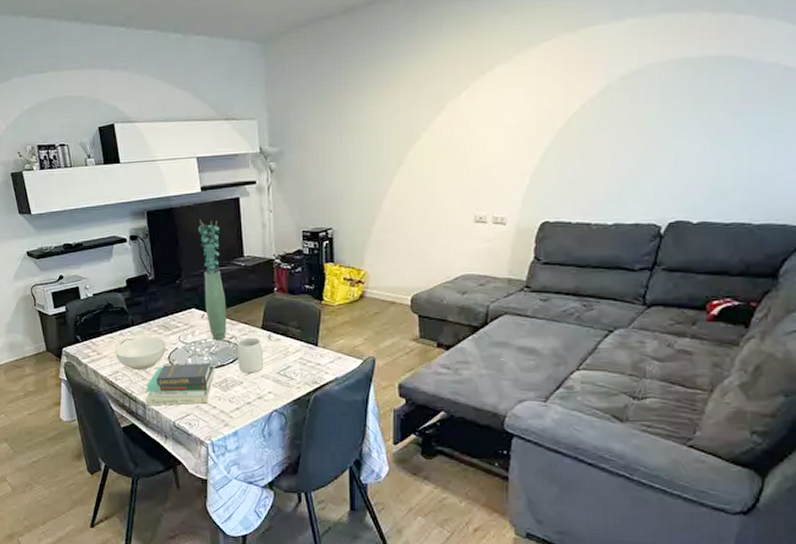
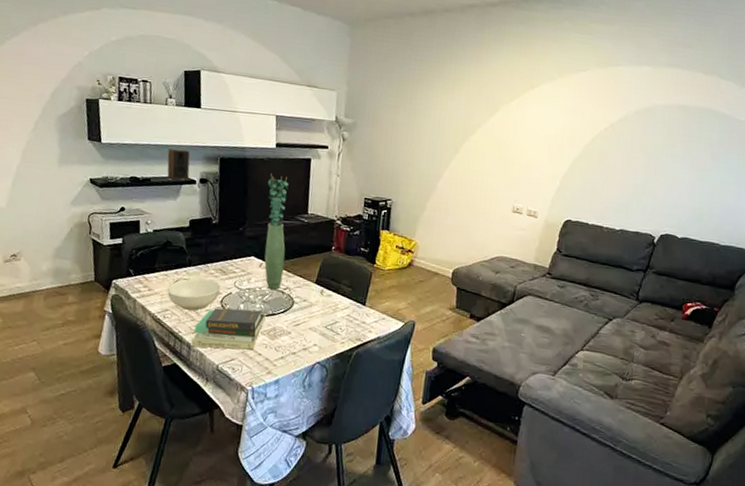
speaker: none [95,208,119,240] -> present [167,148,190,180]
mug: present [236,337,264,373] -> none [288,290,314,325]

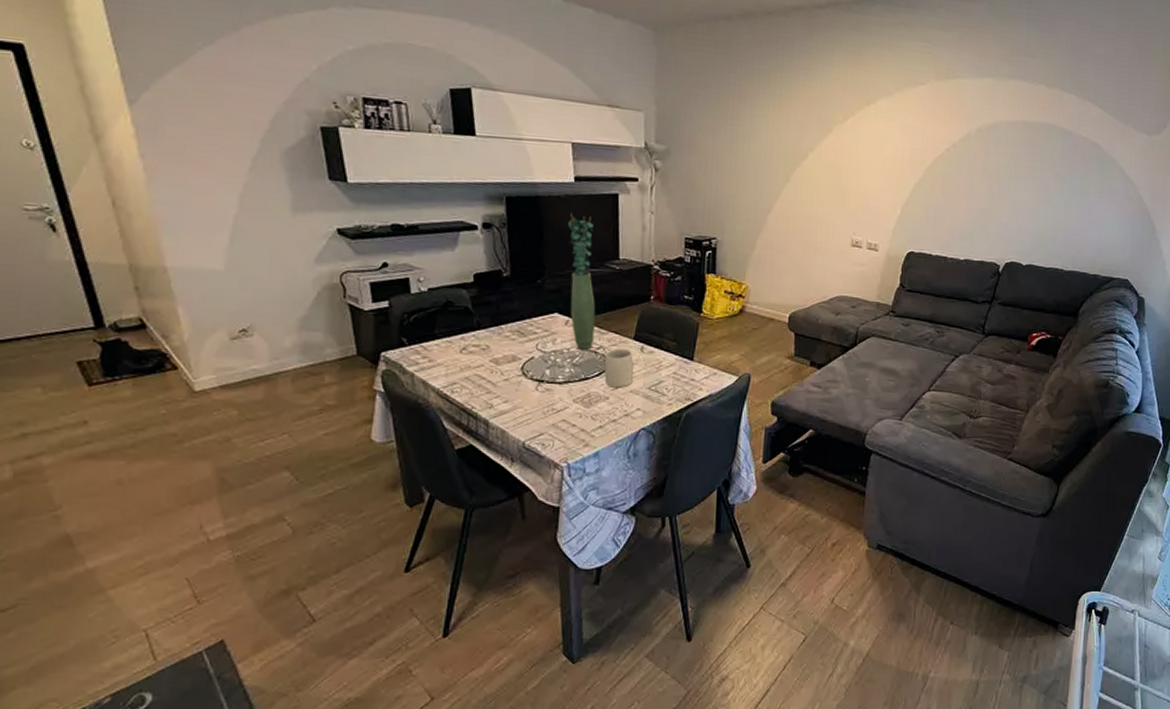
speaker: present [167,148,190,180] -> none [437,187,468,226]
bowl: present [167,278,221,311] -> none [453,342,520,381]
books: present [191,308,266,350] -> none [489,375,577,424]
mug: none [288,290,314,325] -> present [603,348,634,388]

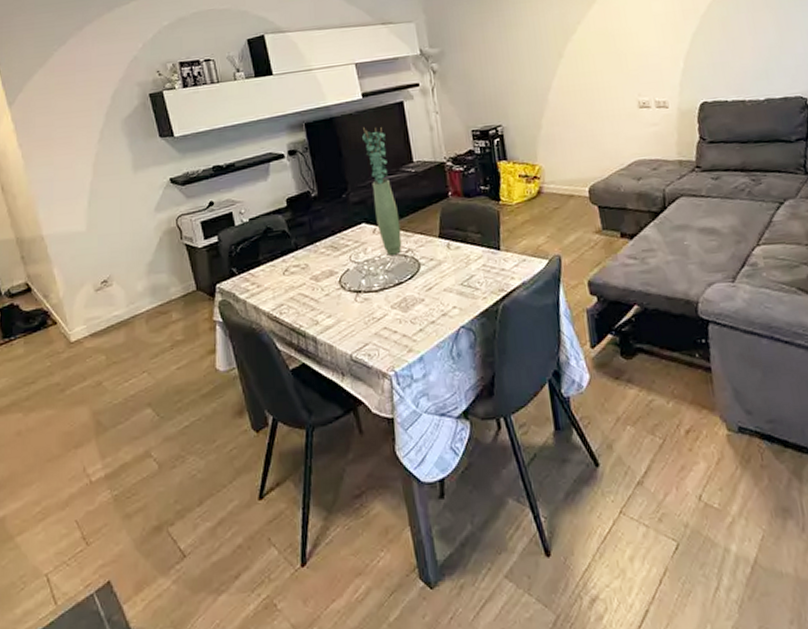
mug: present [603,348,634,388] -> none [413,248,446,289]

